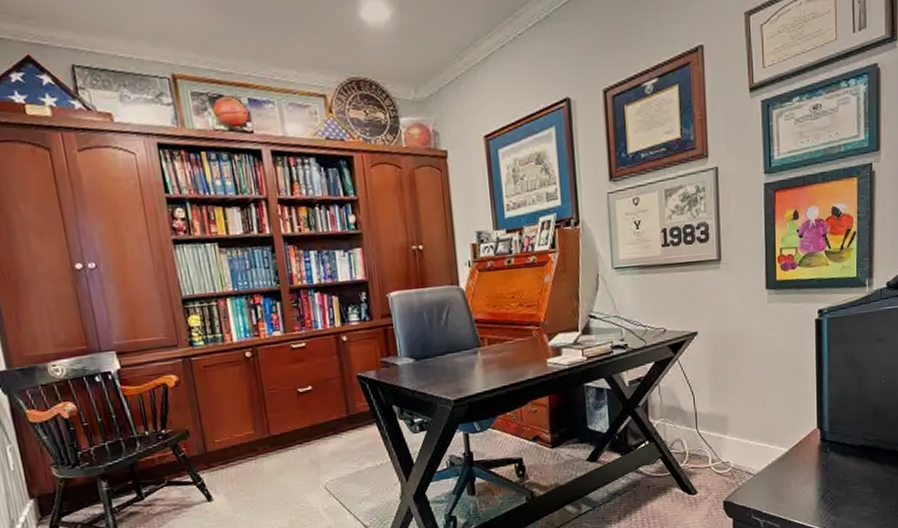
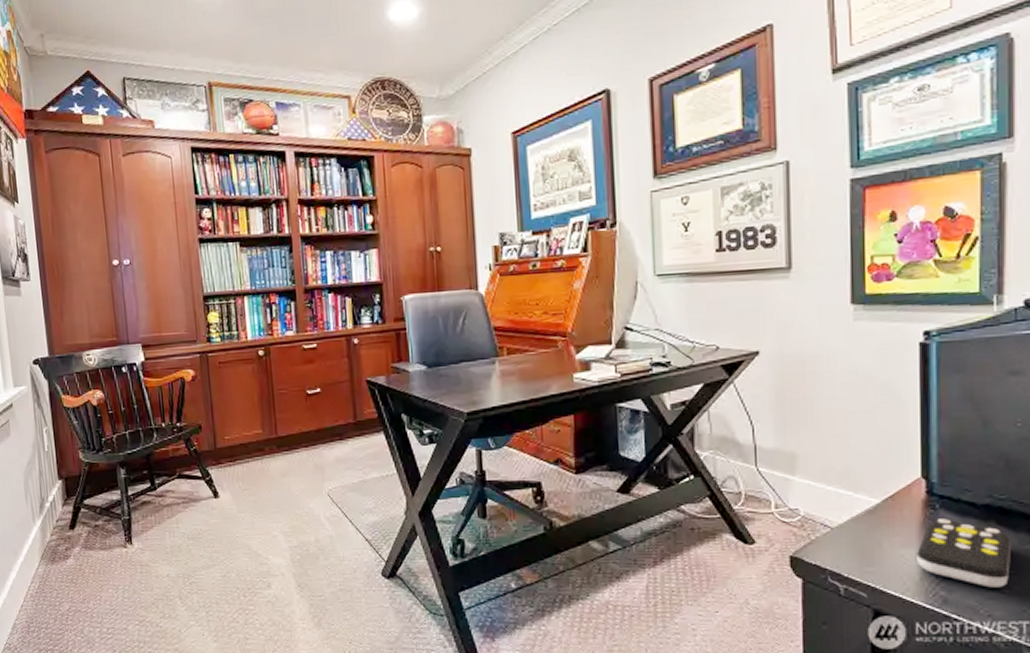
remote control: none [814,459,878,510] -> present [917,519,1011,588]

